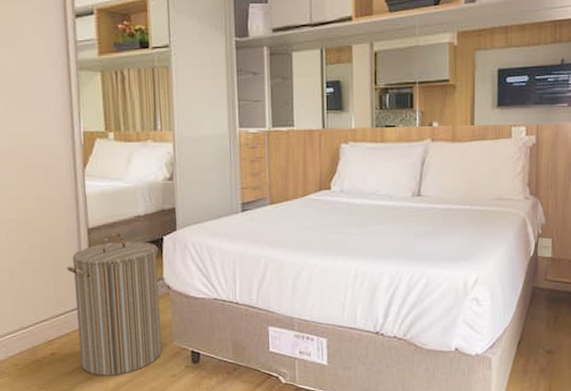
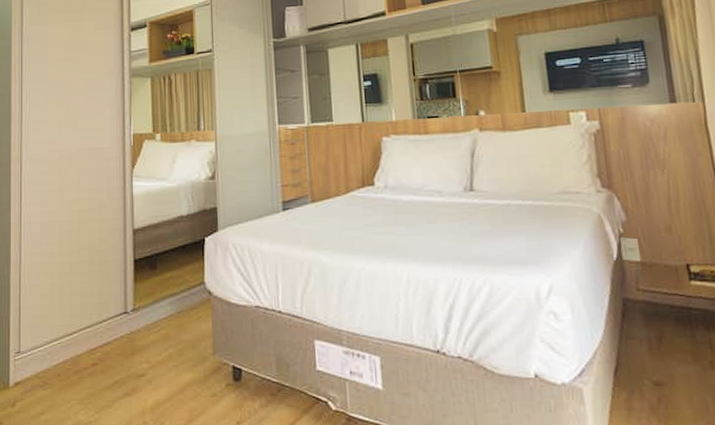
laundry hamper: present [67,233,162,376] -> none [113,234,202,392]

